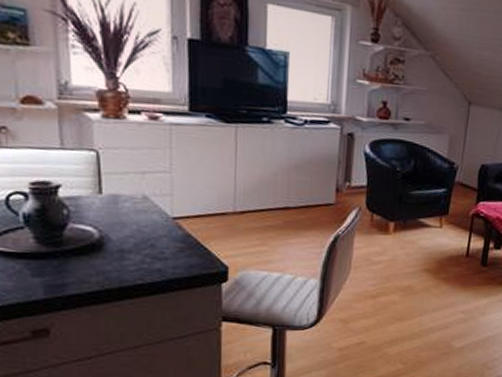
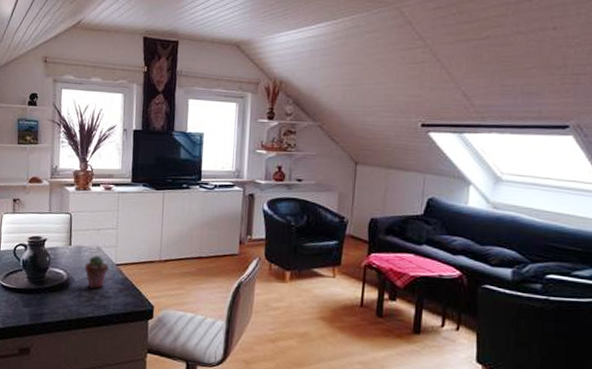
potted succulent: none [126,206,163,250] -> present [85,255,110,289]

